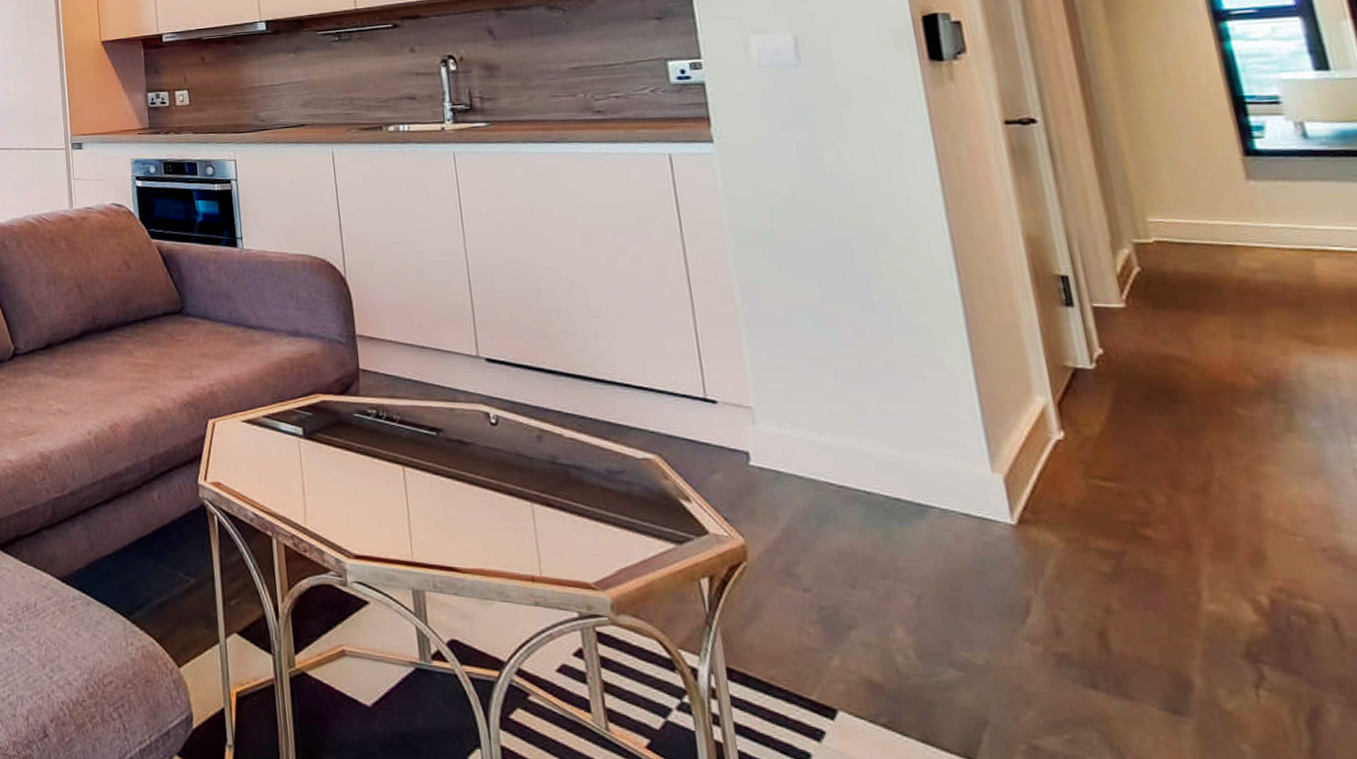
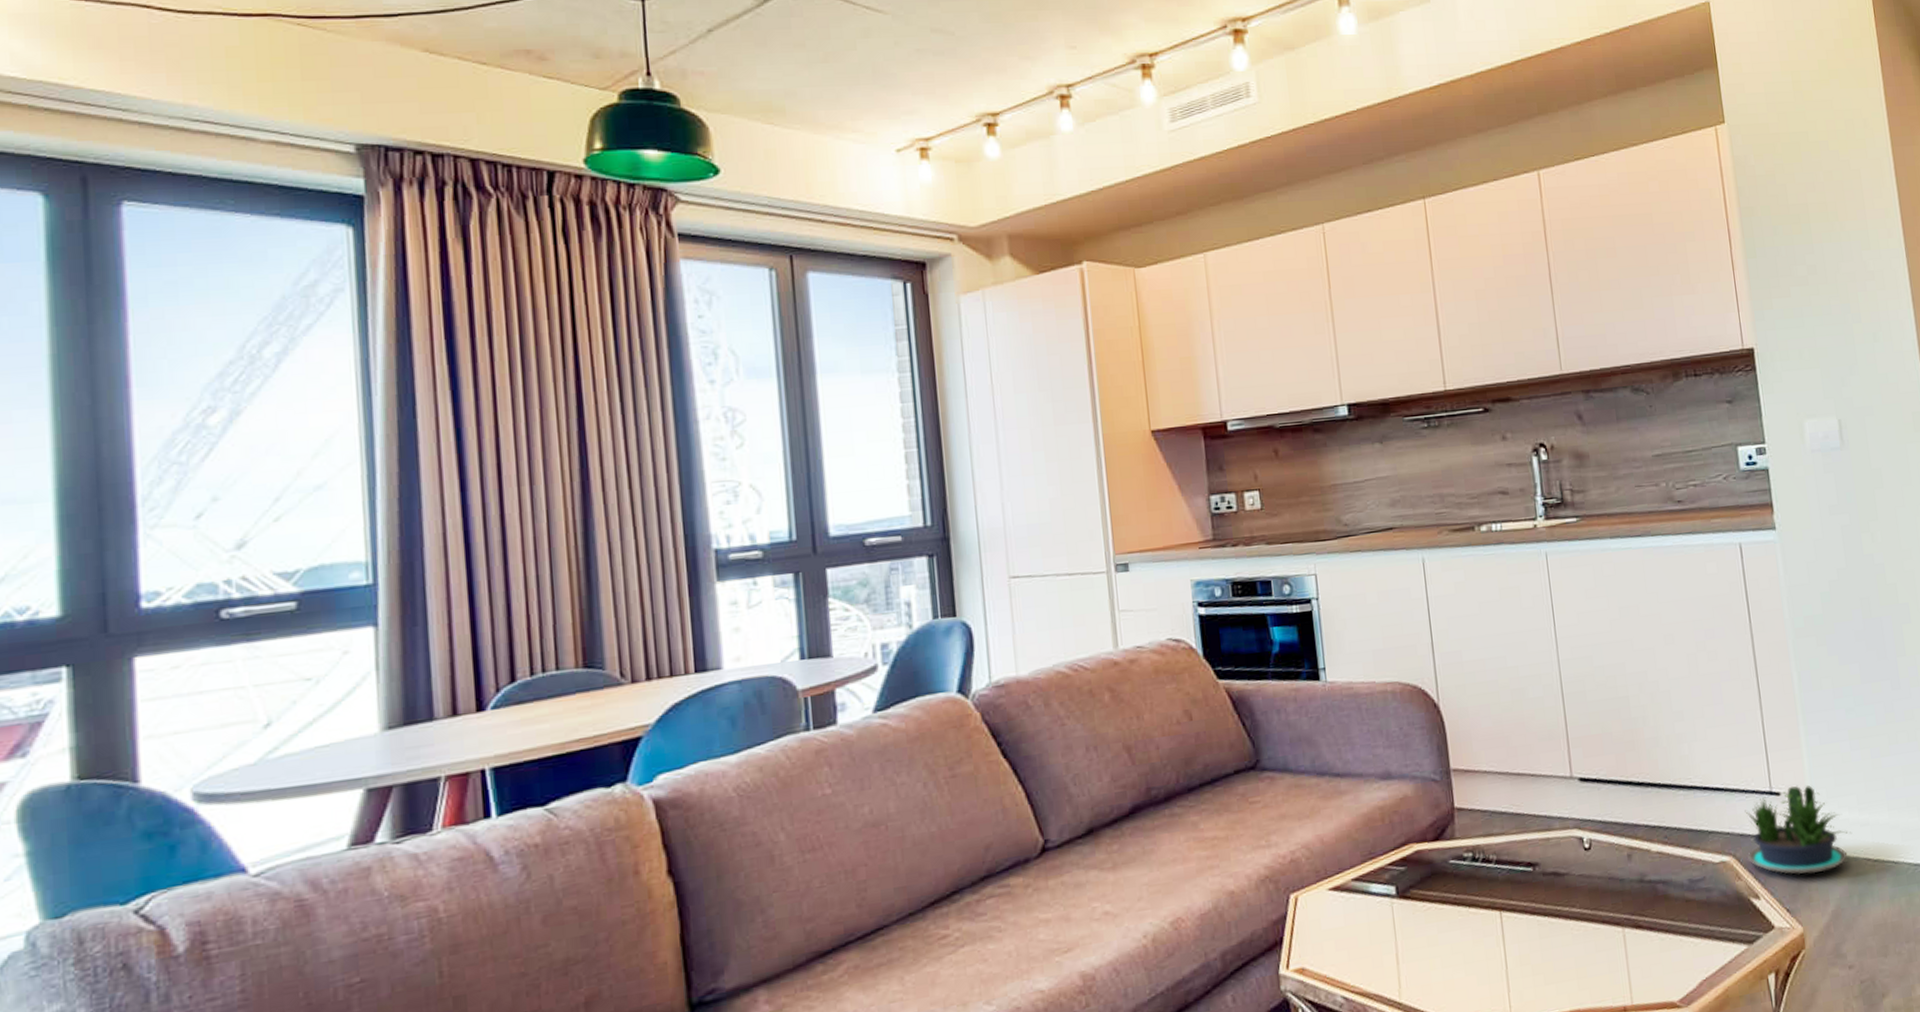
potted plant: none [673,396,809,487] -> present [1744,785,1852,874]

